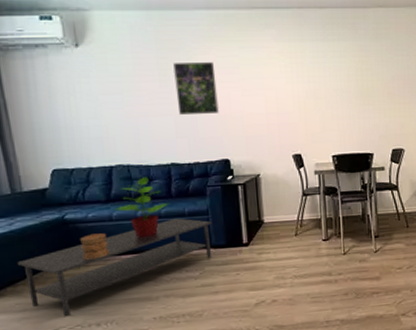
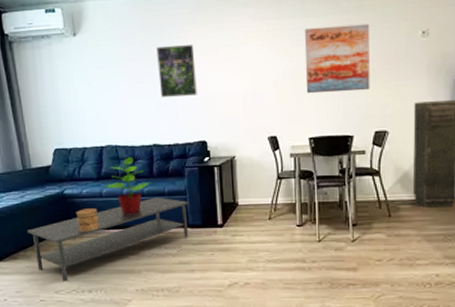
wall art: none [325,50,387,114] -> present [304,23,370,94]

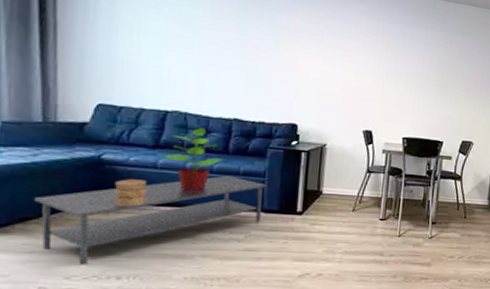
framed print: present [156,45,197,97] -> none [251,18,298,76]
wall art: present [304,23,370,94] -> none [406,36,470,104]

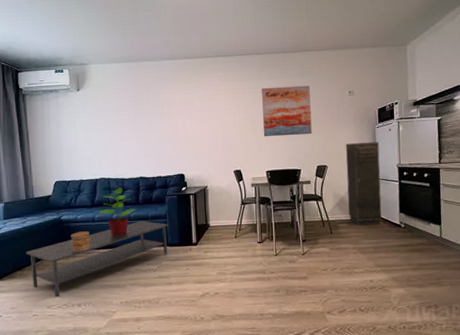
wall art: none [406,36,470,104] -> present [261,85,312,137]

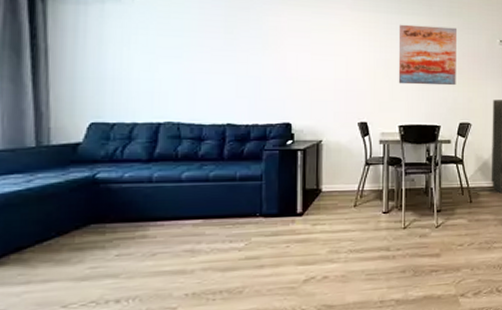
coffee table: present [25,220,169,298] -> none [28,182,265,292]
decorative box: present [71,231,91,252] -> none [110,196,143,225]
potted plant: present [96,187,137,235] -> none [155,135,219,202]

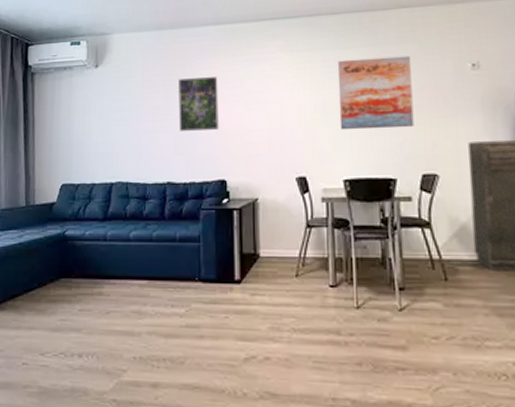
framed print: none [241,22,286,75] -> present [178,77,219,131]

